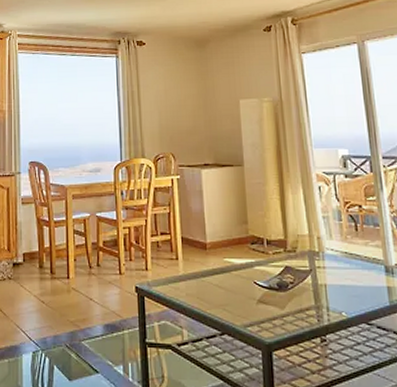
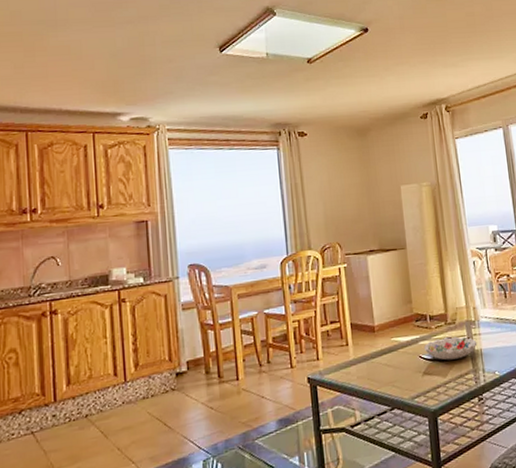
decorative bowl: none [259,266,321,291] -> present [423,336,477,361]

